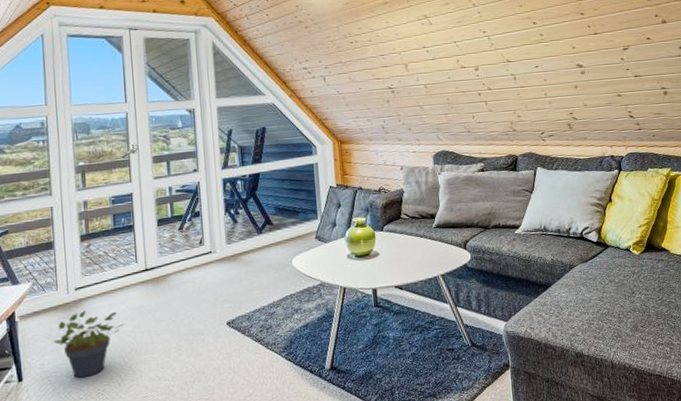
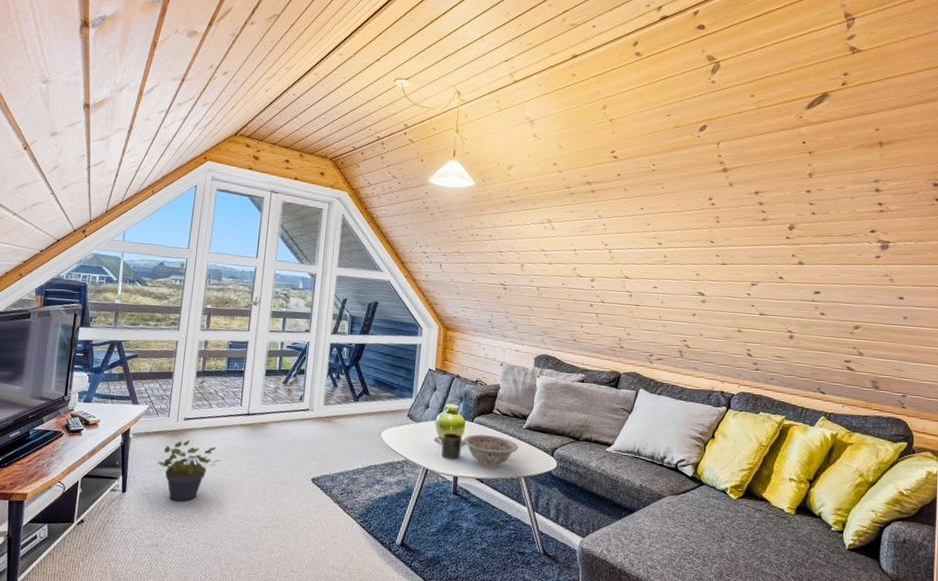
mug: none [354,246,377,273] -> present [441,433,463,460]
decorative bowl: none [376,240,432,274] -> present [463,434,519,468]

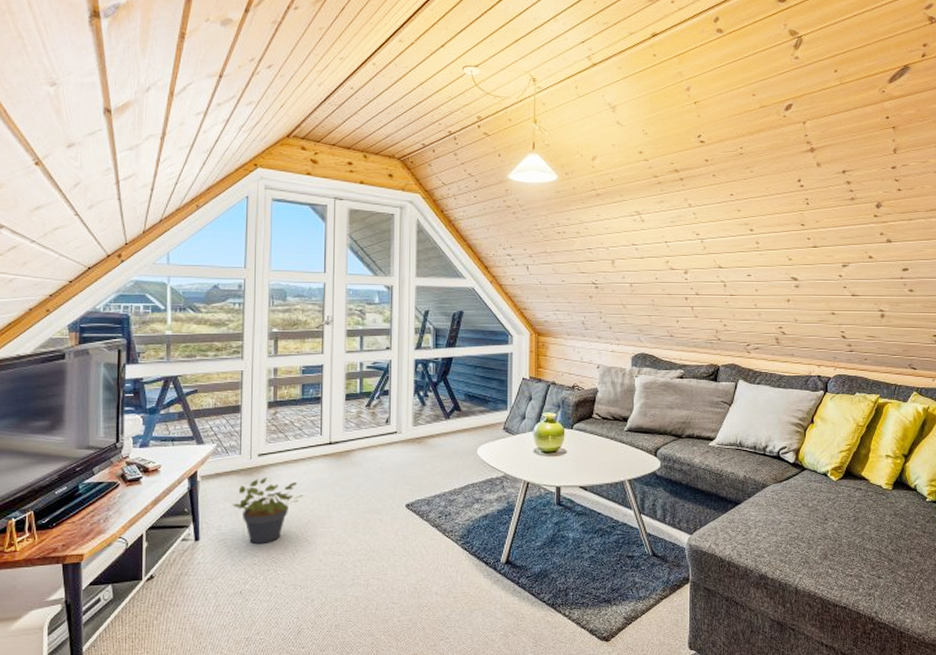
mug: present [441,433,463,460] -> none [541,443,563,470]
decorative bowl: present [463,434,519,468] -> none [564,441,621,474]

